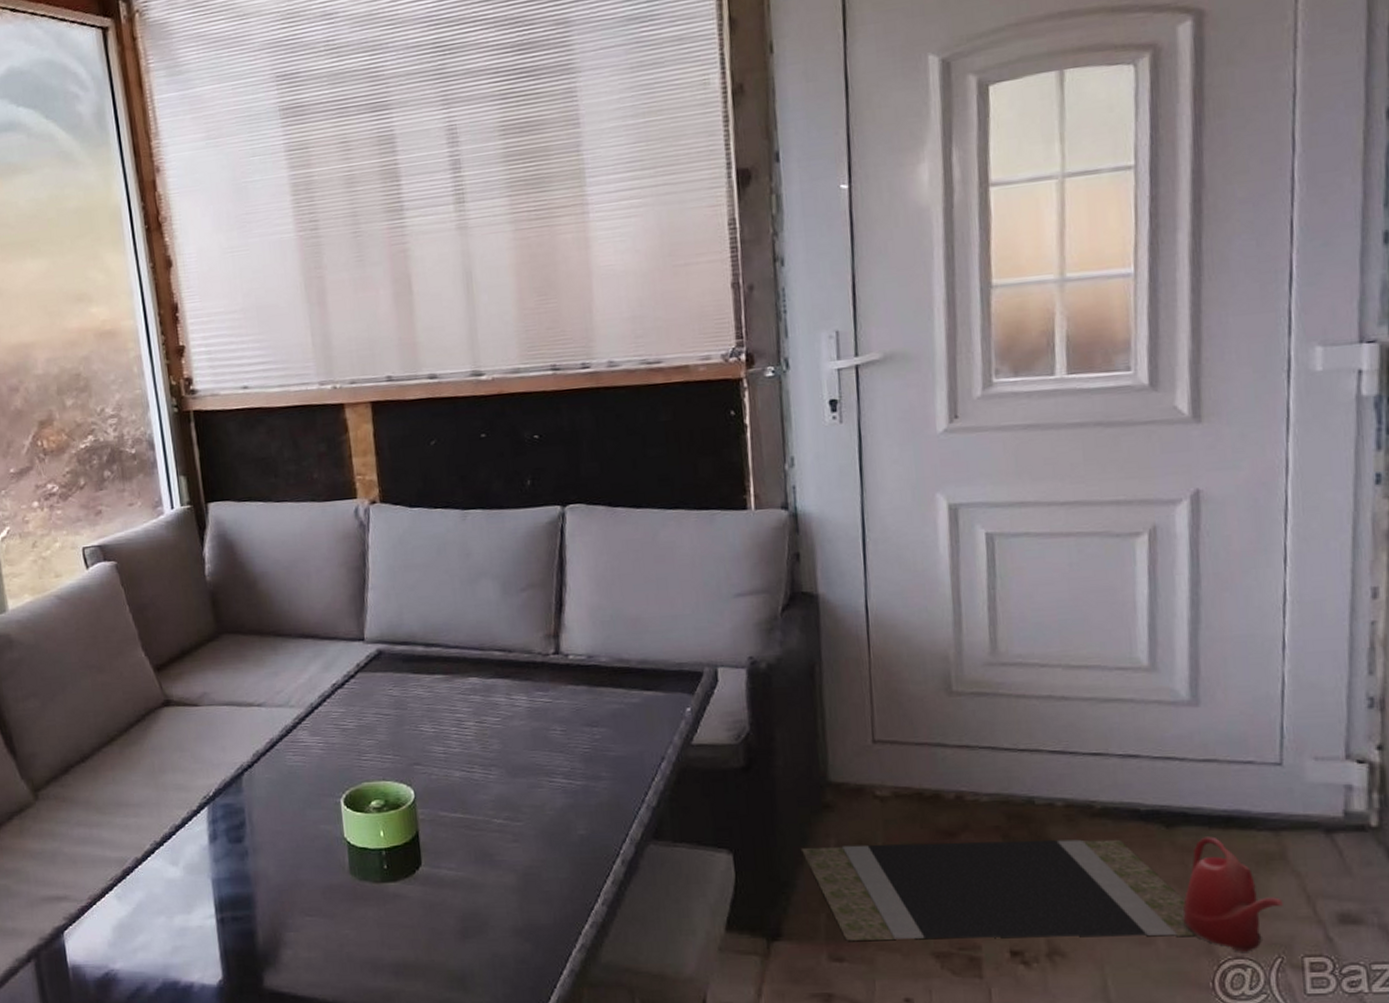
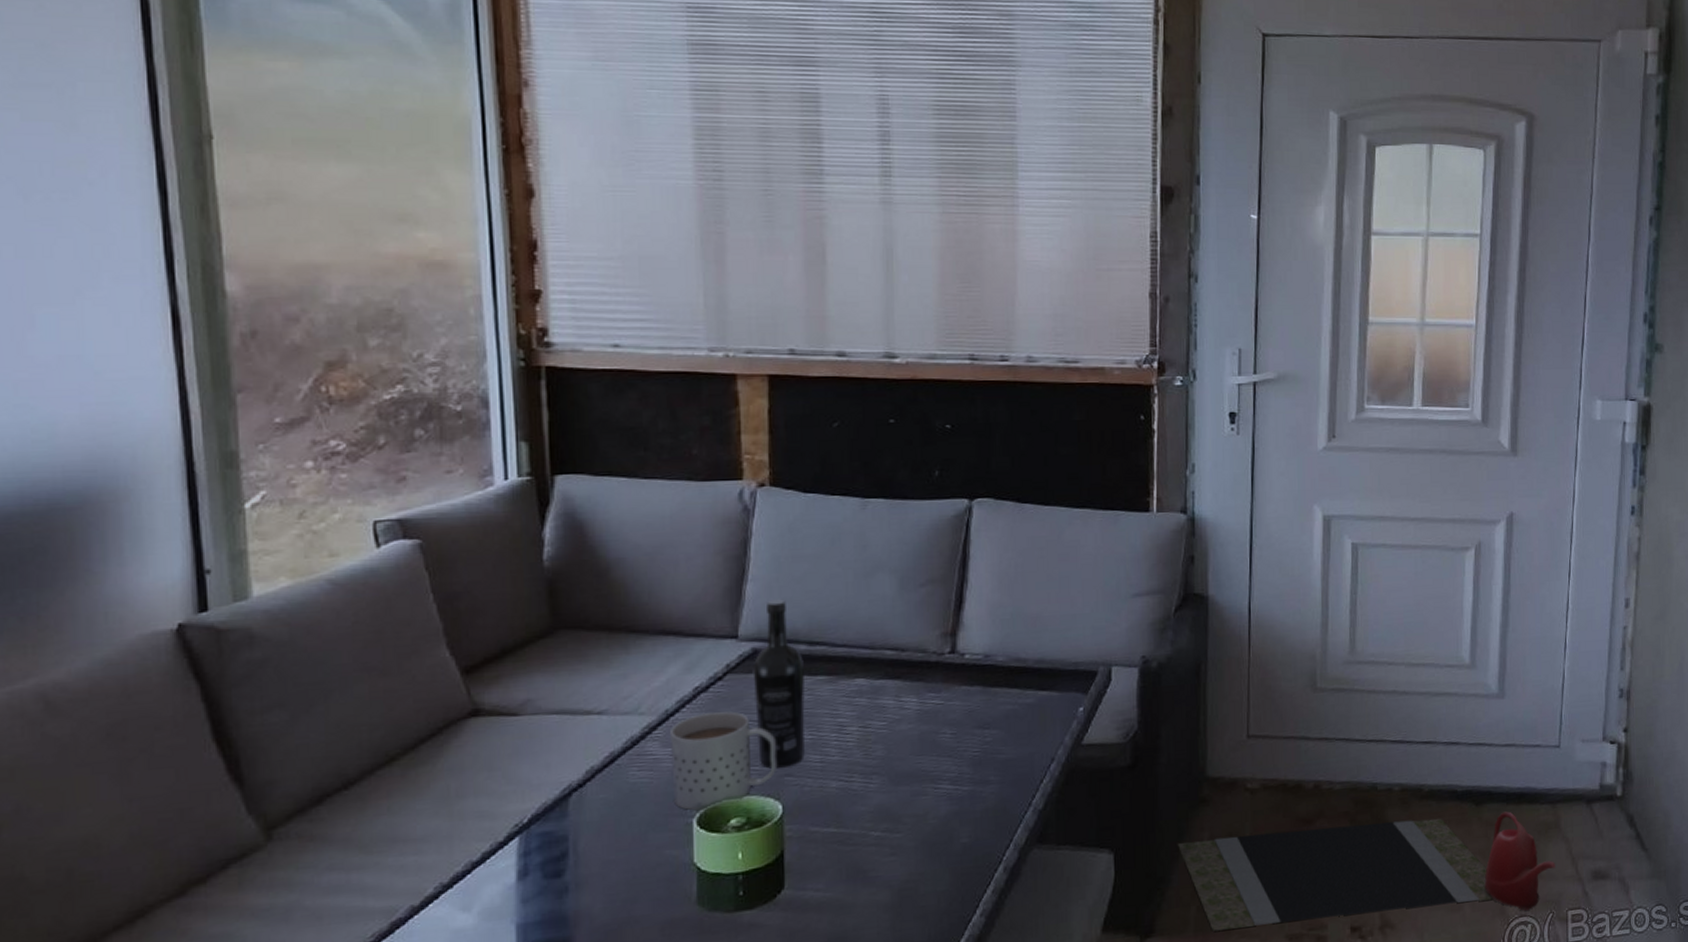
mug: none [315,705,407,792] -> present [669,711,778,811]
wine bottle: none [379,605,430,757] -> present [752,599,806,768]

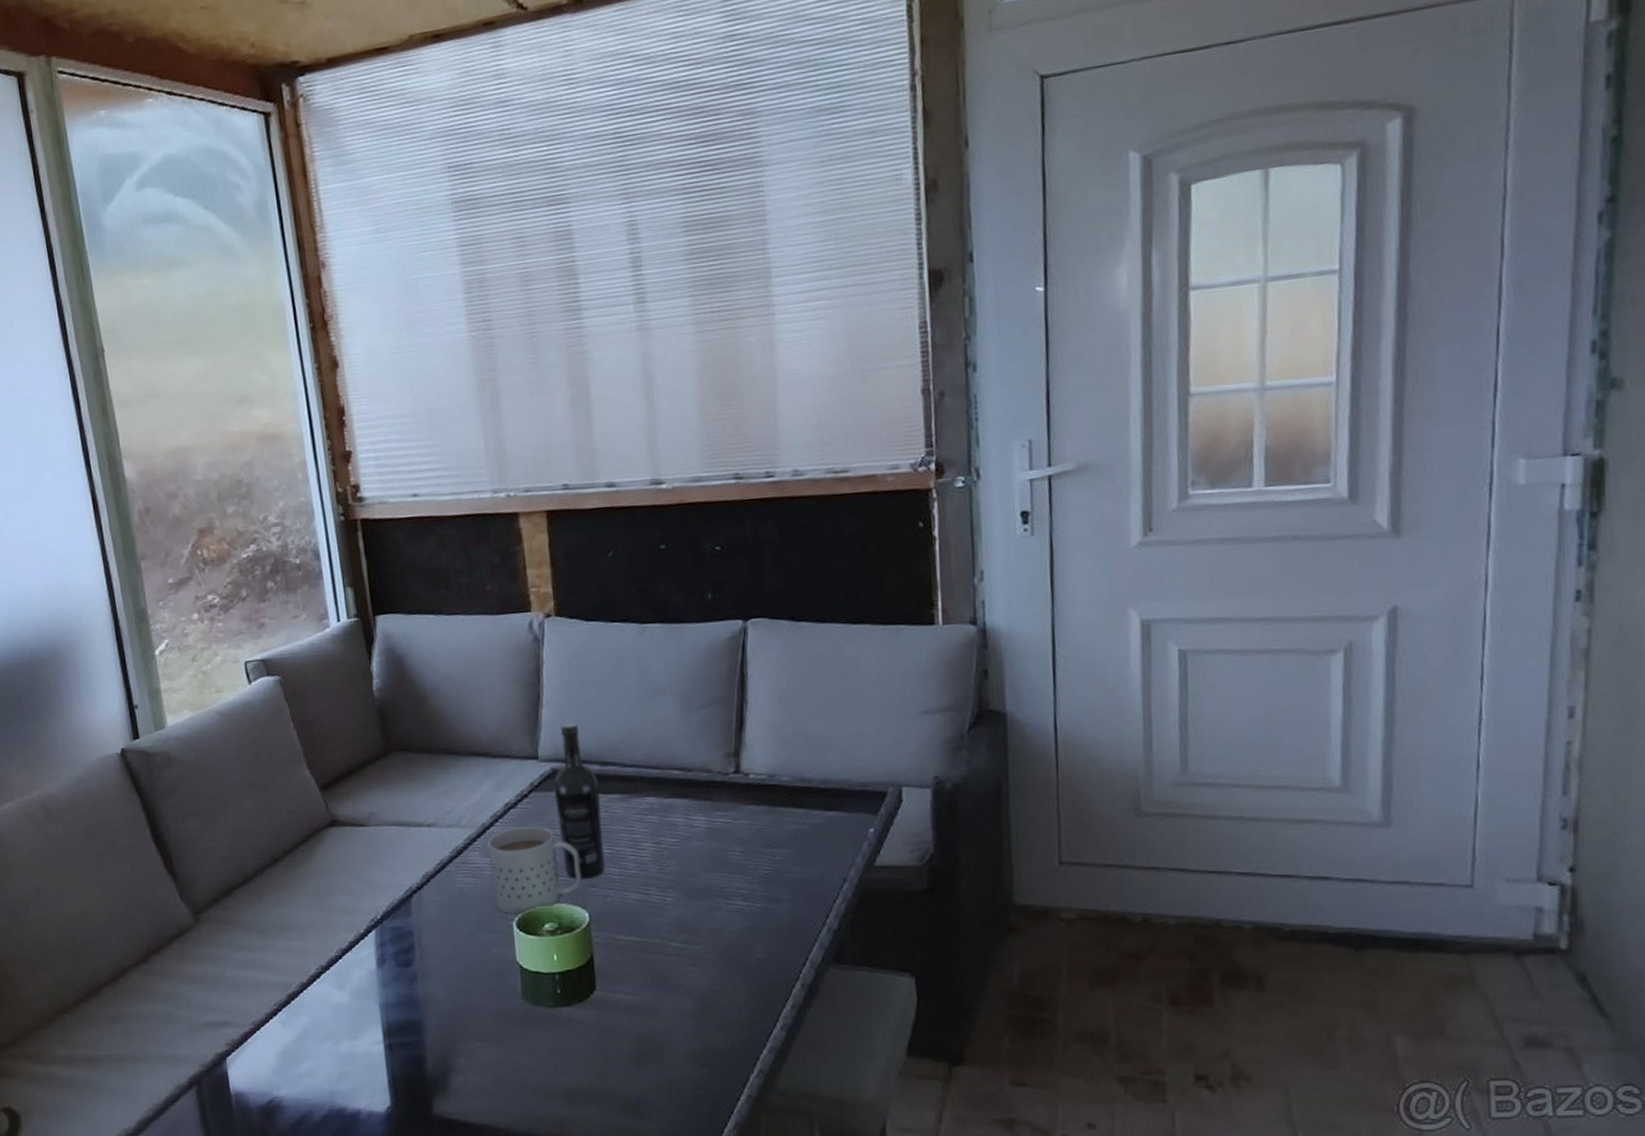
doormat: present [1177,818,1494,931] -> none [984,962,1384,1066]
watering can: present [1484,811,1556,911] -> none [1369,959,1470,1076]

